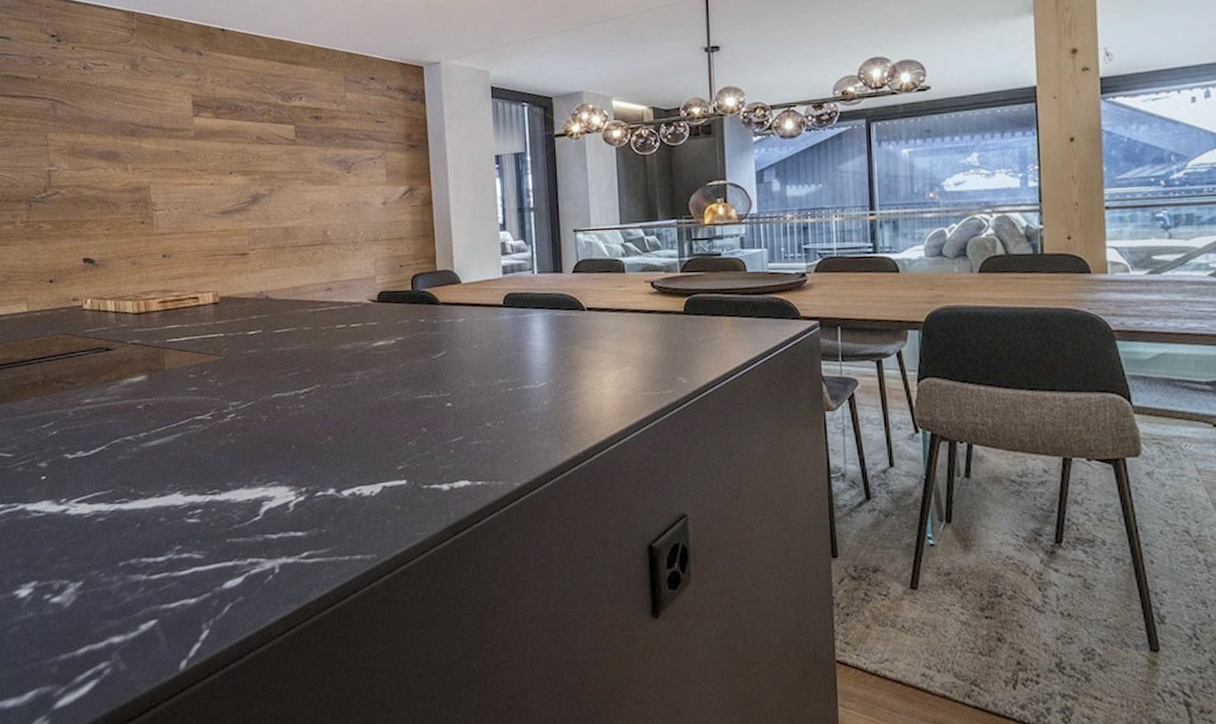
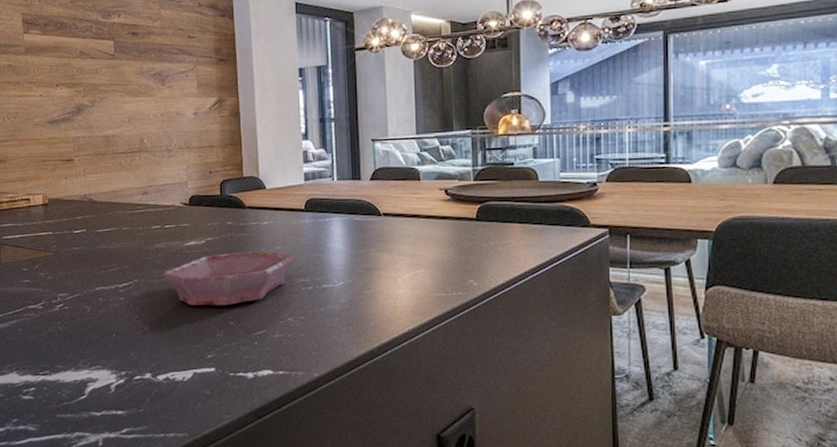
bowl: none [348,351,495,412] -> present [163,251,297,305]

